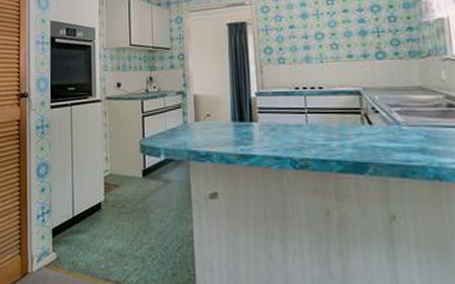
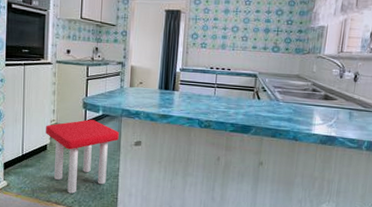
stool: none [99,167,188,269] -> present [46,119,119,194]

